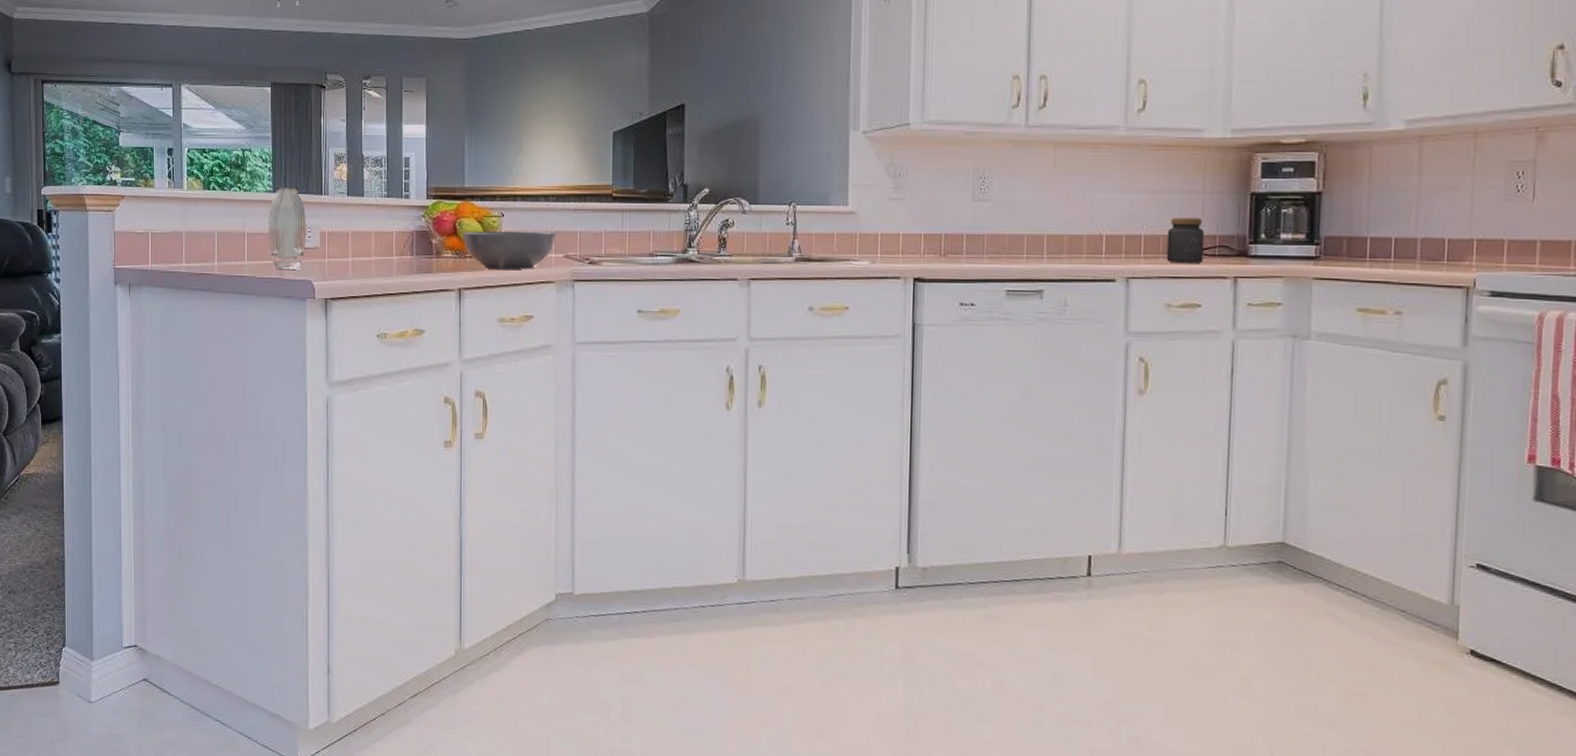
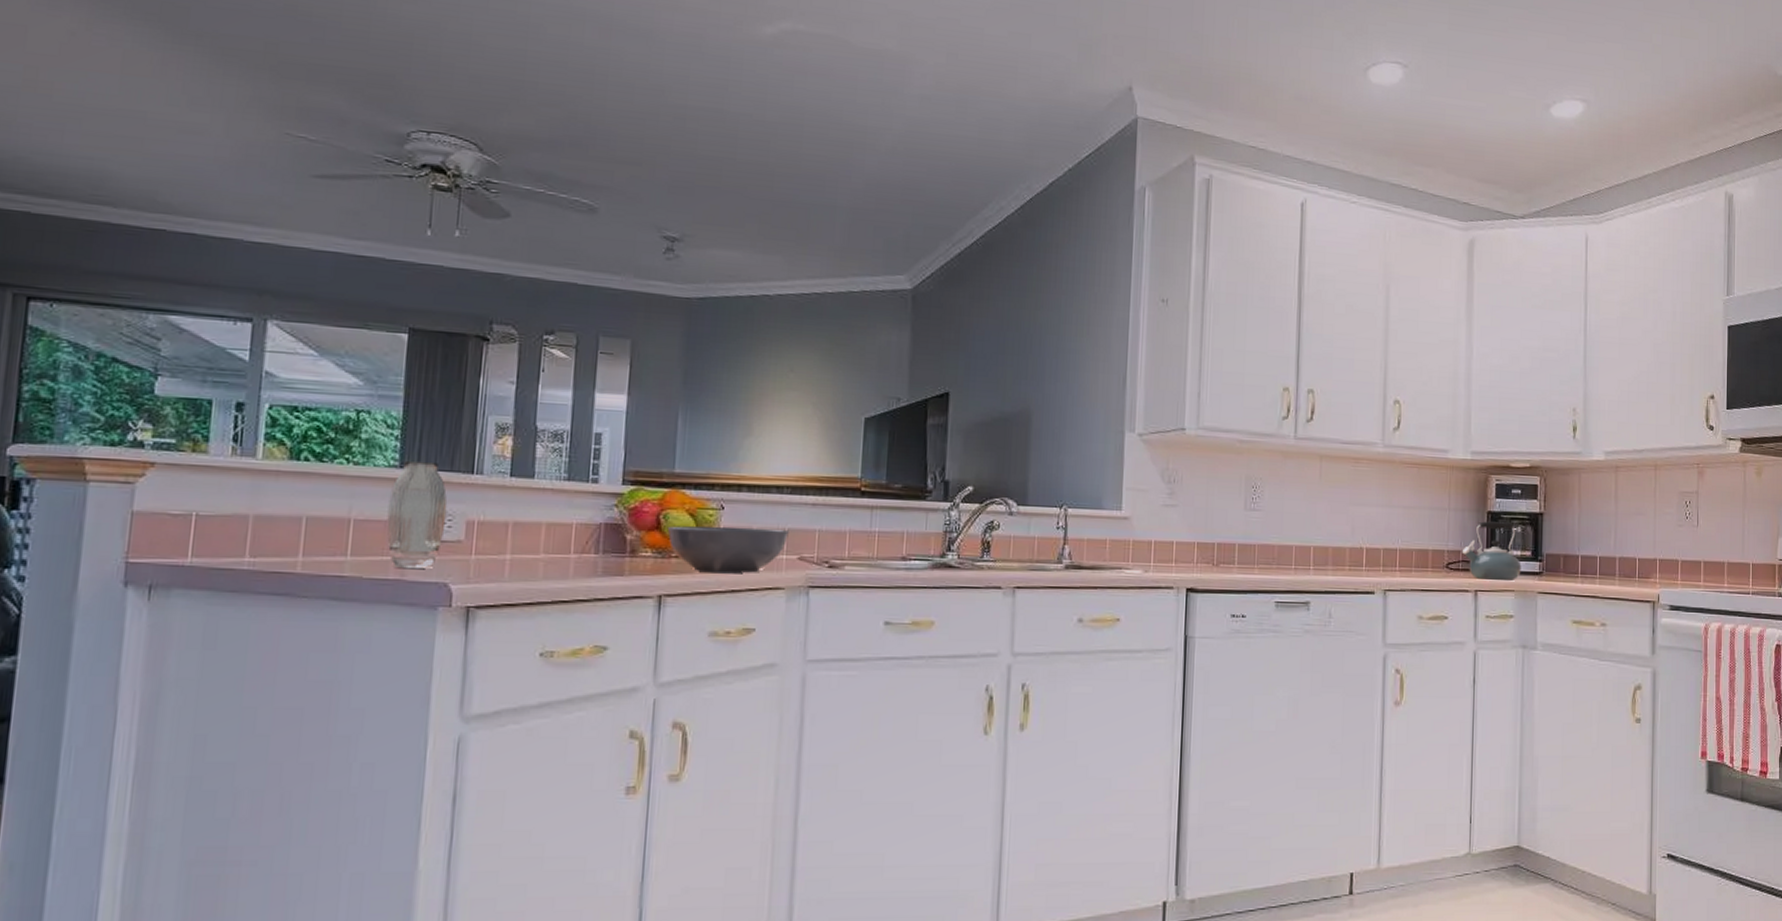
jar: present [1166,217,1205,263] -> none [1418,532,1450,576]
kettle: none [1218,203,1293,267] -> present [1461,521,1521,582]

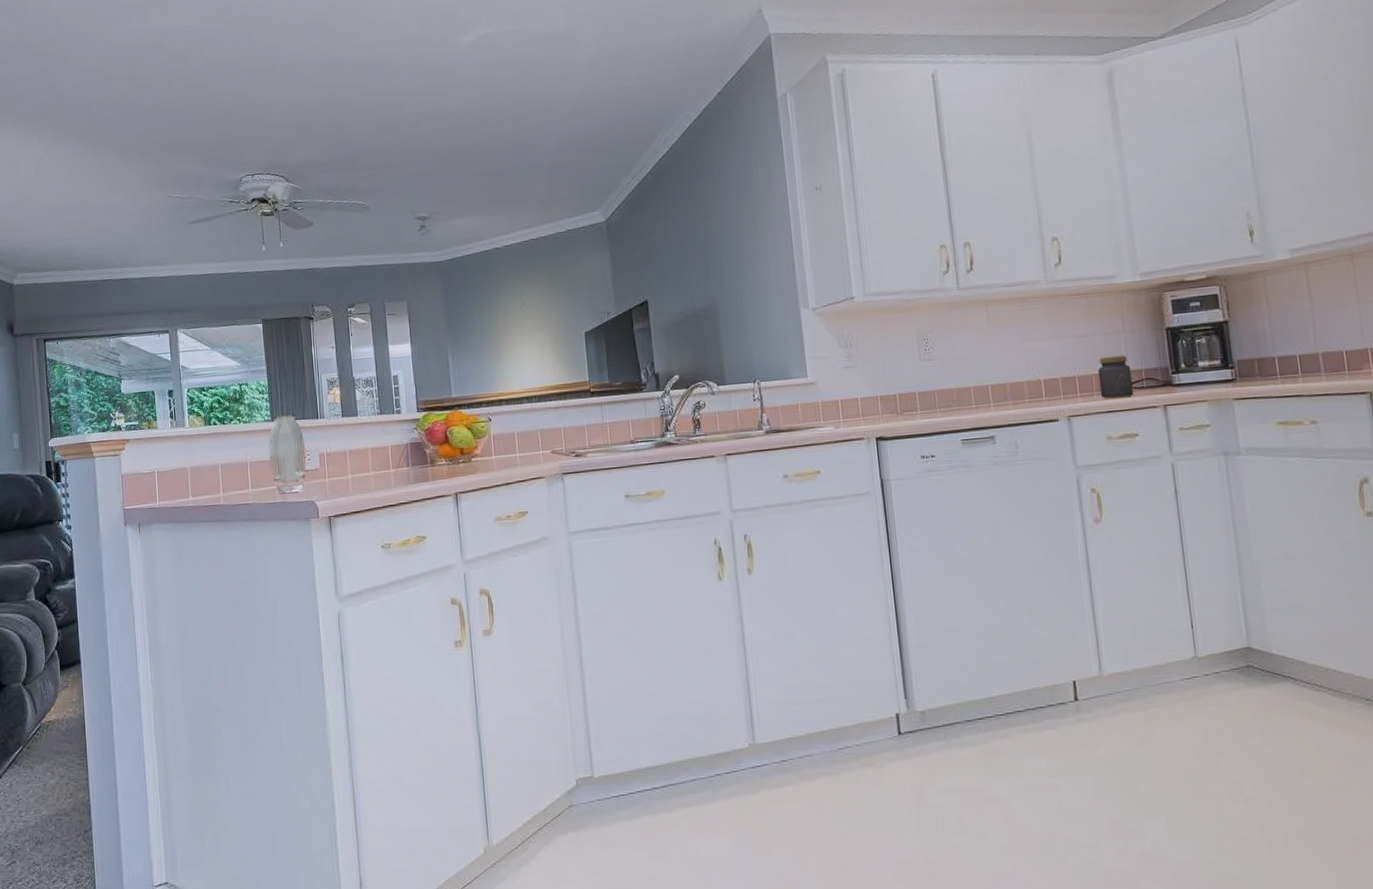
bowl: present [667,525,789,573] -> none [453,431,542,472]
jar: none [1418,532,1450,576] -> present [1097,355,1134,398]
kettle: present [1461,521,1521,582] -> none [1144,335,1212,395]

